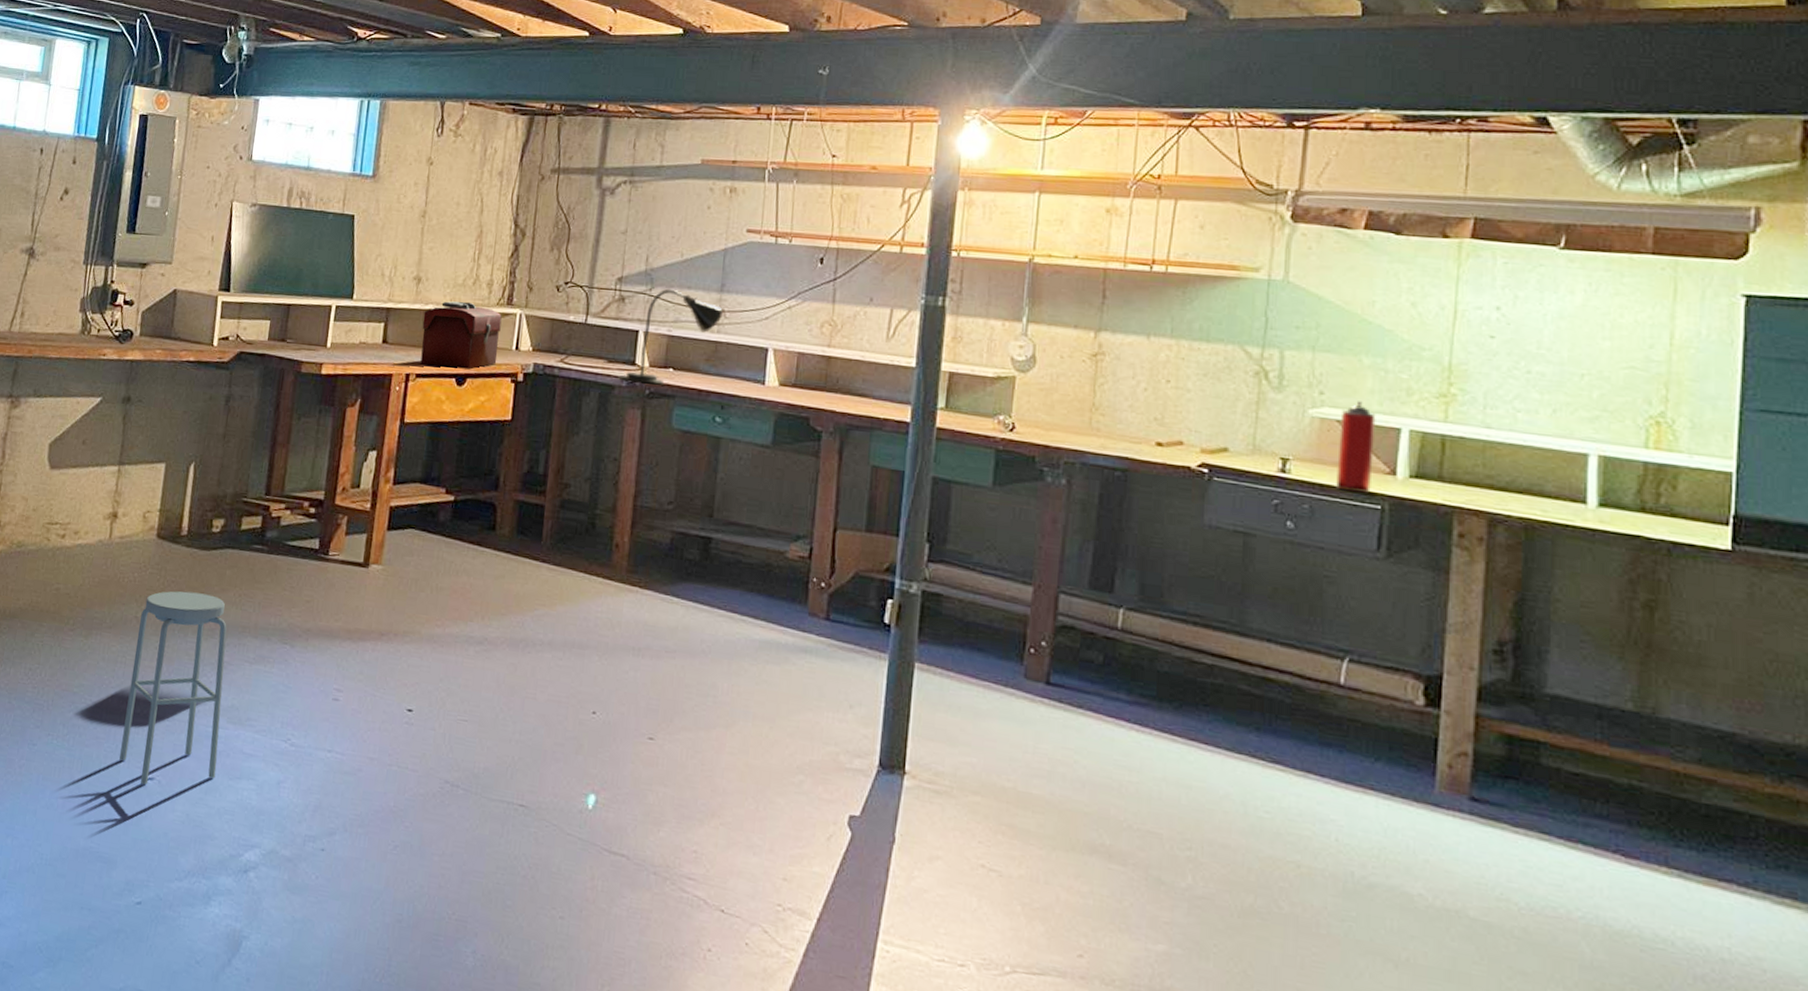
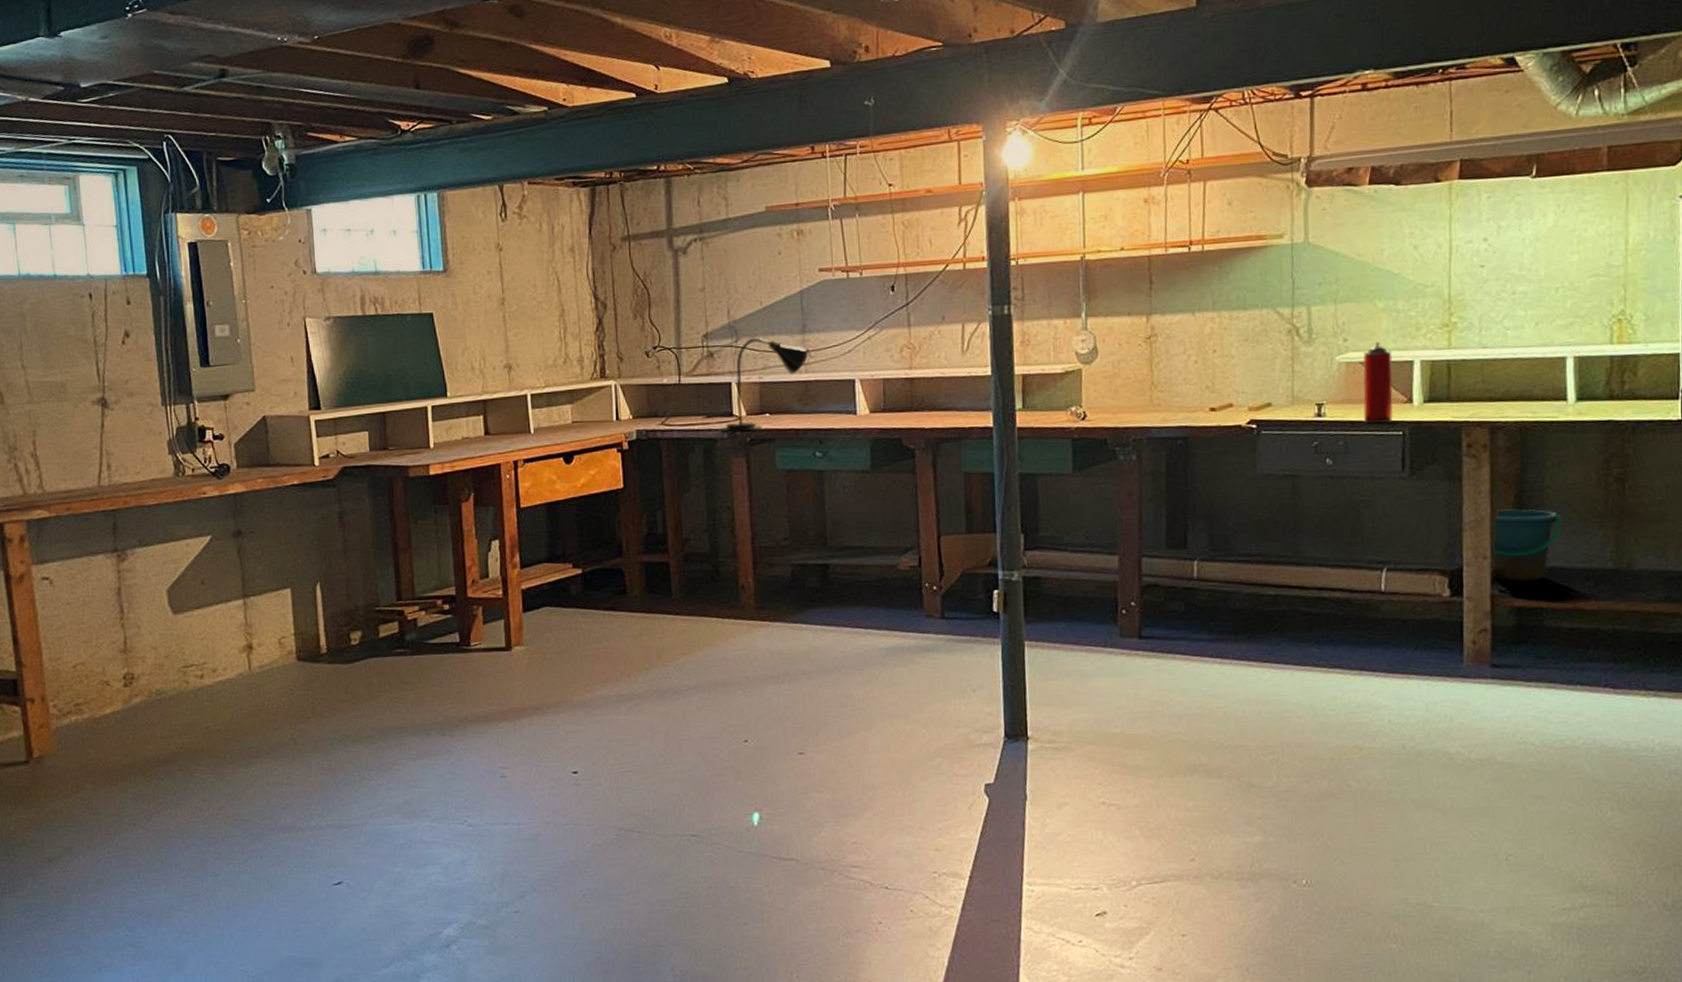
stool: present [119,591,227,786] -> none [297,704,402,891]
toolbox: present [420,301,502,370] -> none [520,381,600,450]
bucket: none [1476,615,1573,708] -> present [1490,509,1563,582]

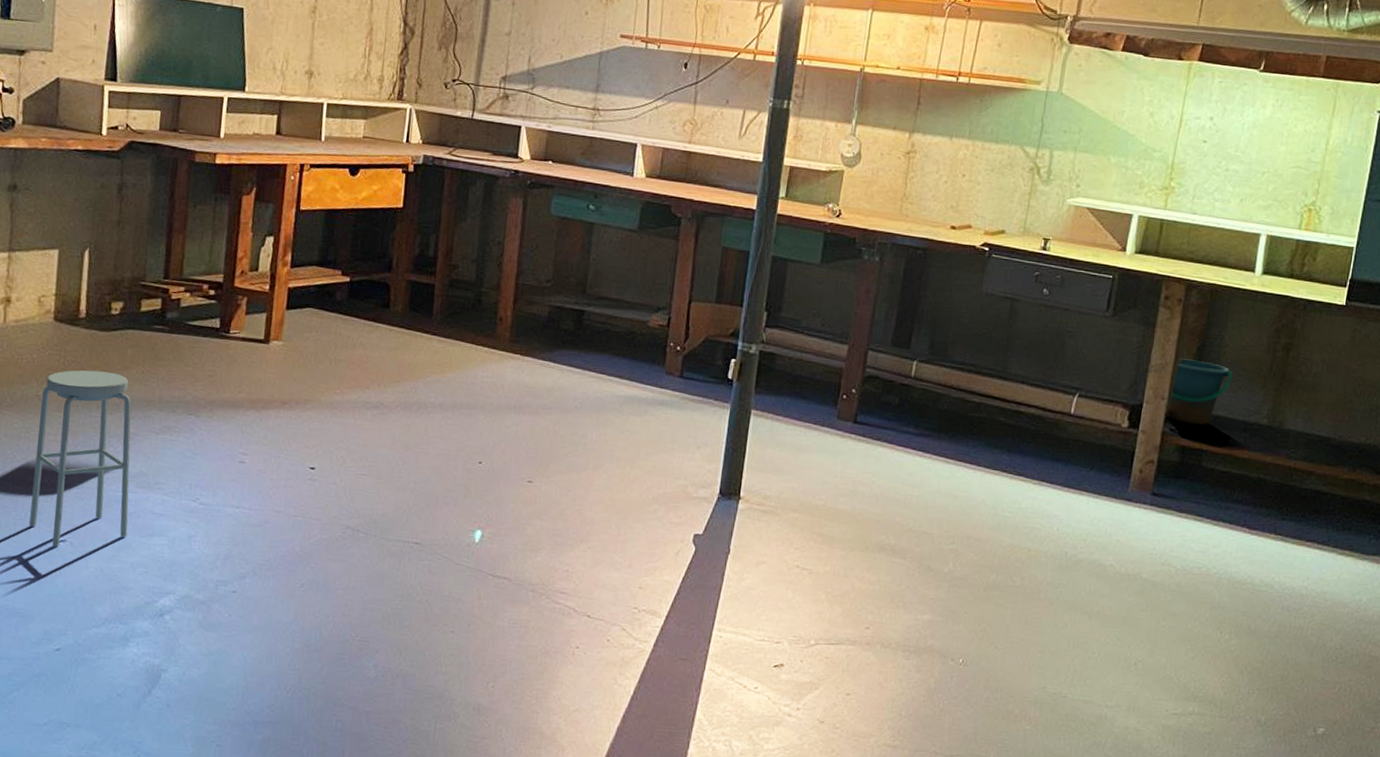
stool: none [297,704,402,891] -> present [29,370,132,547]
desk lamp: present [718,338,808,435] -> none [501,89,598,177]
aerosol can: present [1363,342,1393,424] -> none [1082,192,1116,266]

